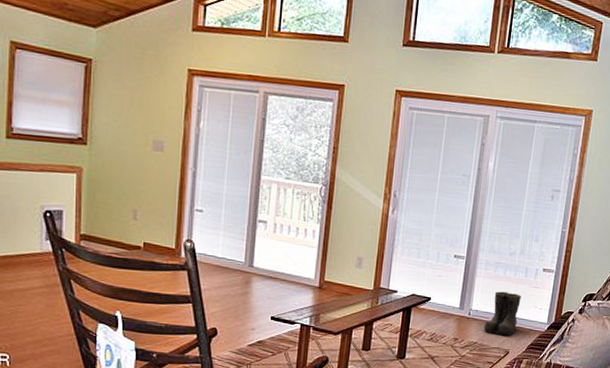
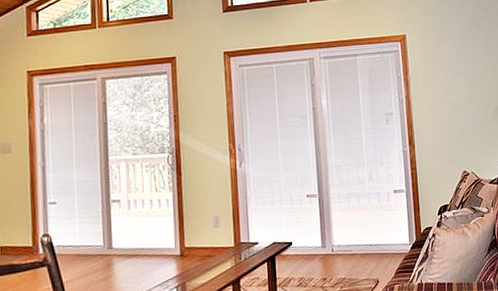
boots: present [483,291,521,335] -> none [349,220,382,266]

